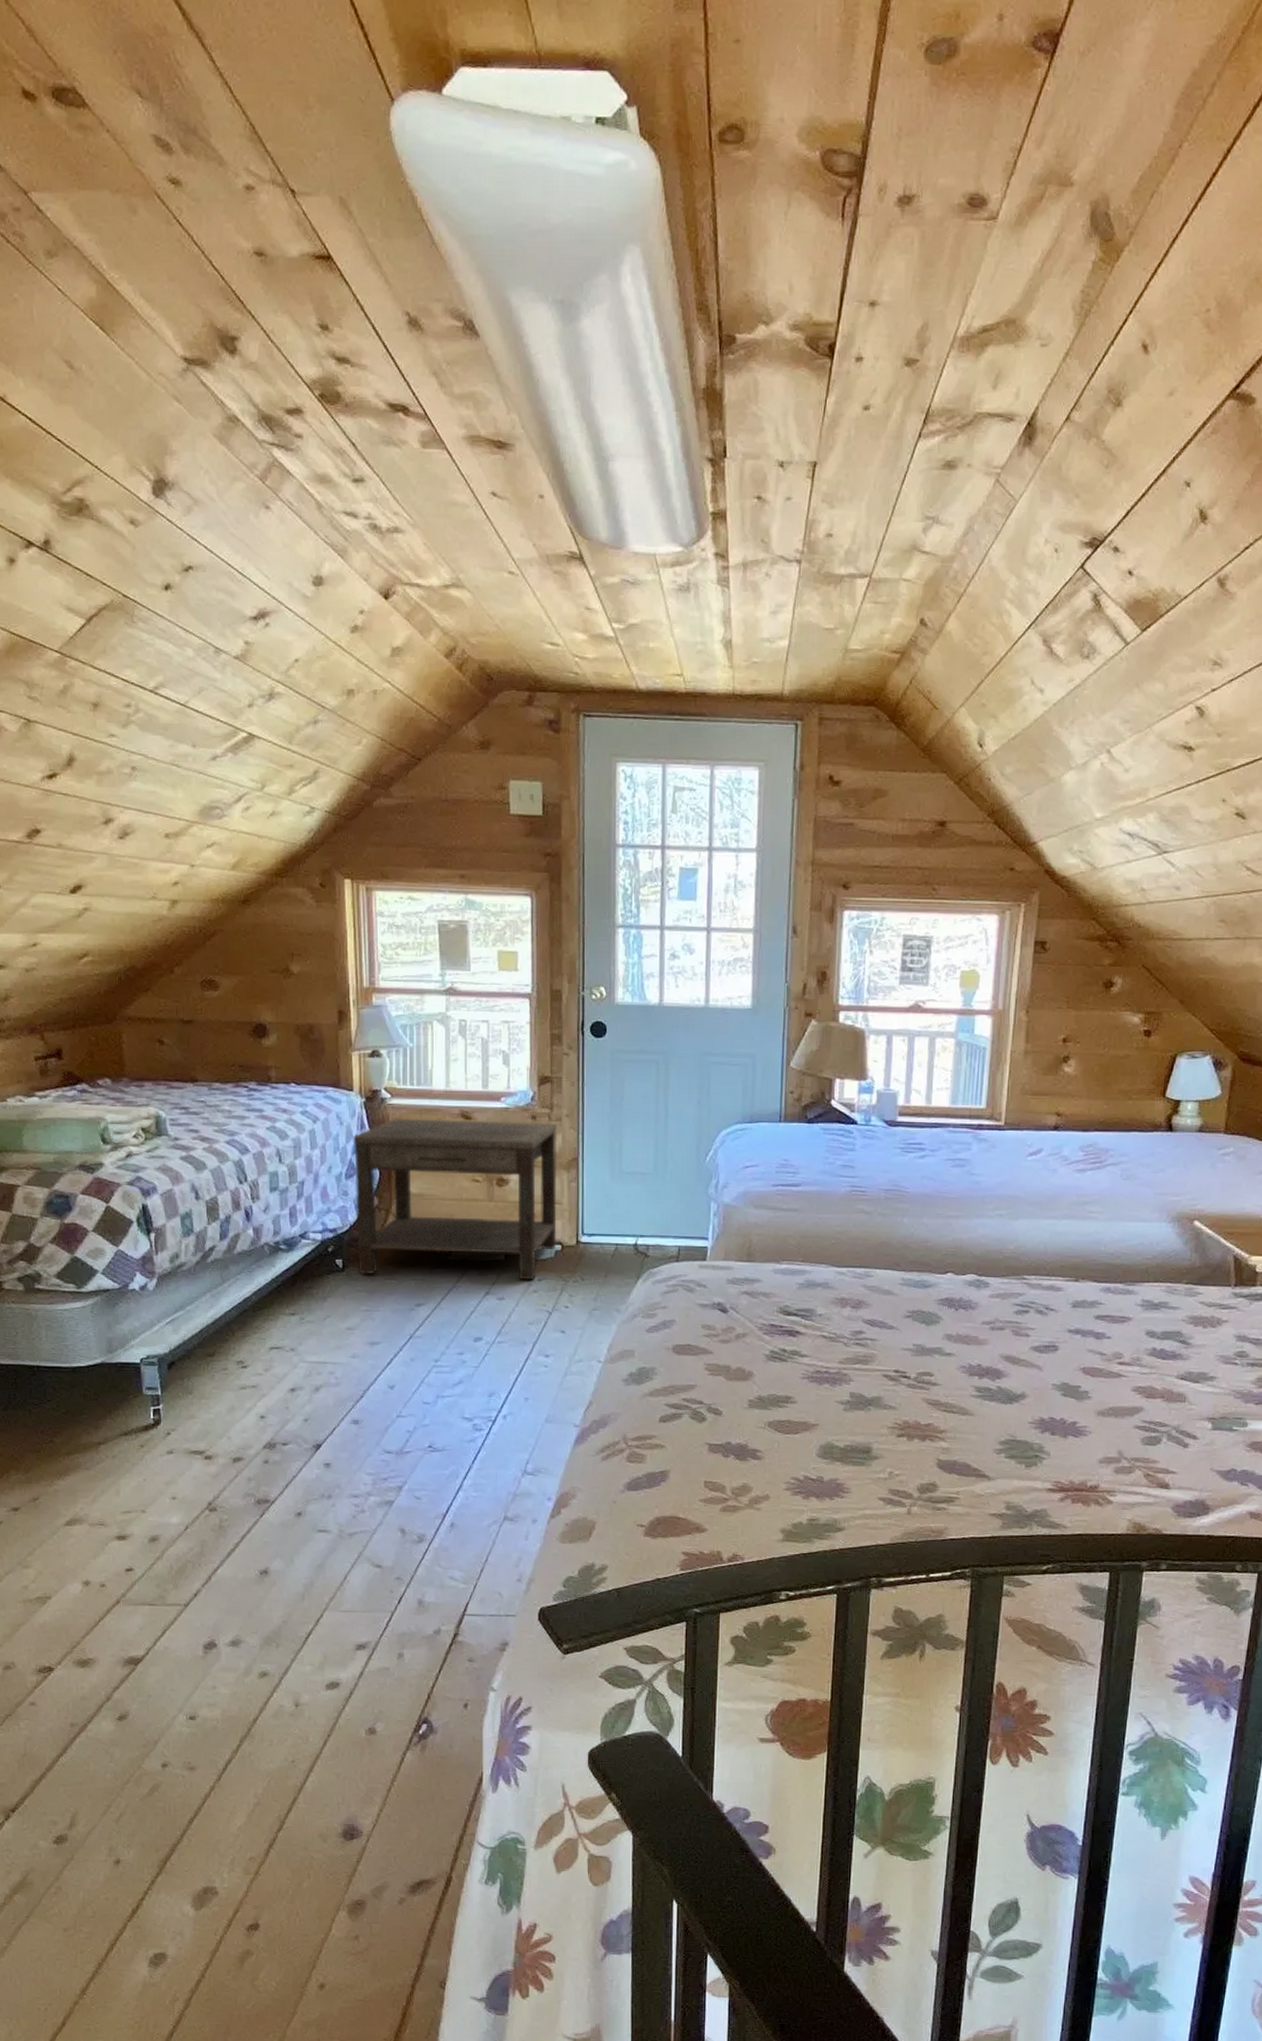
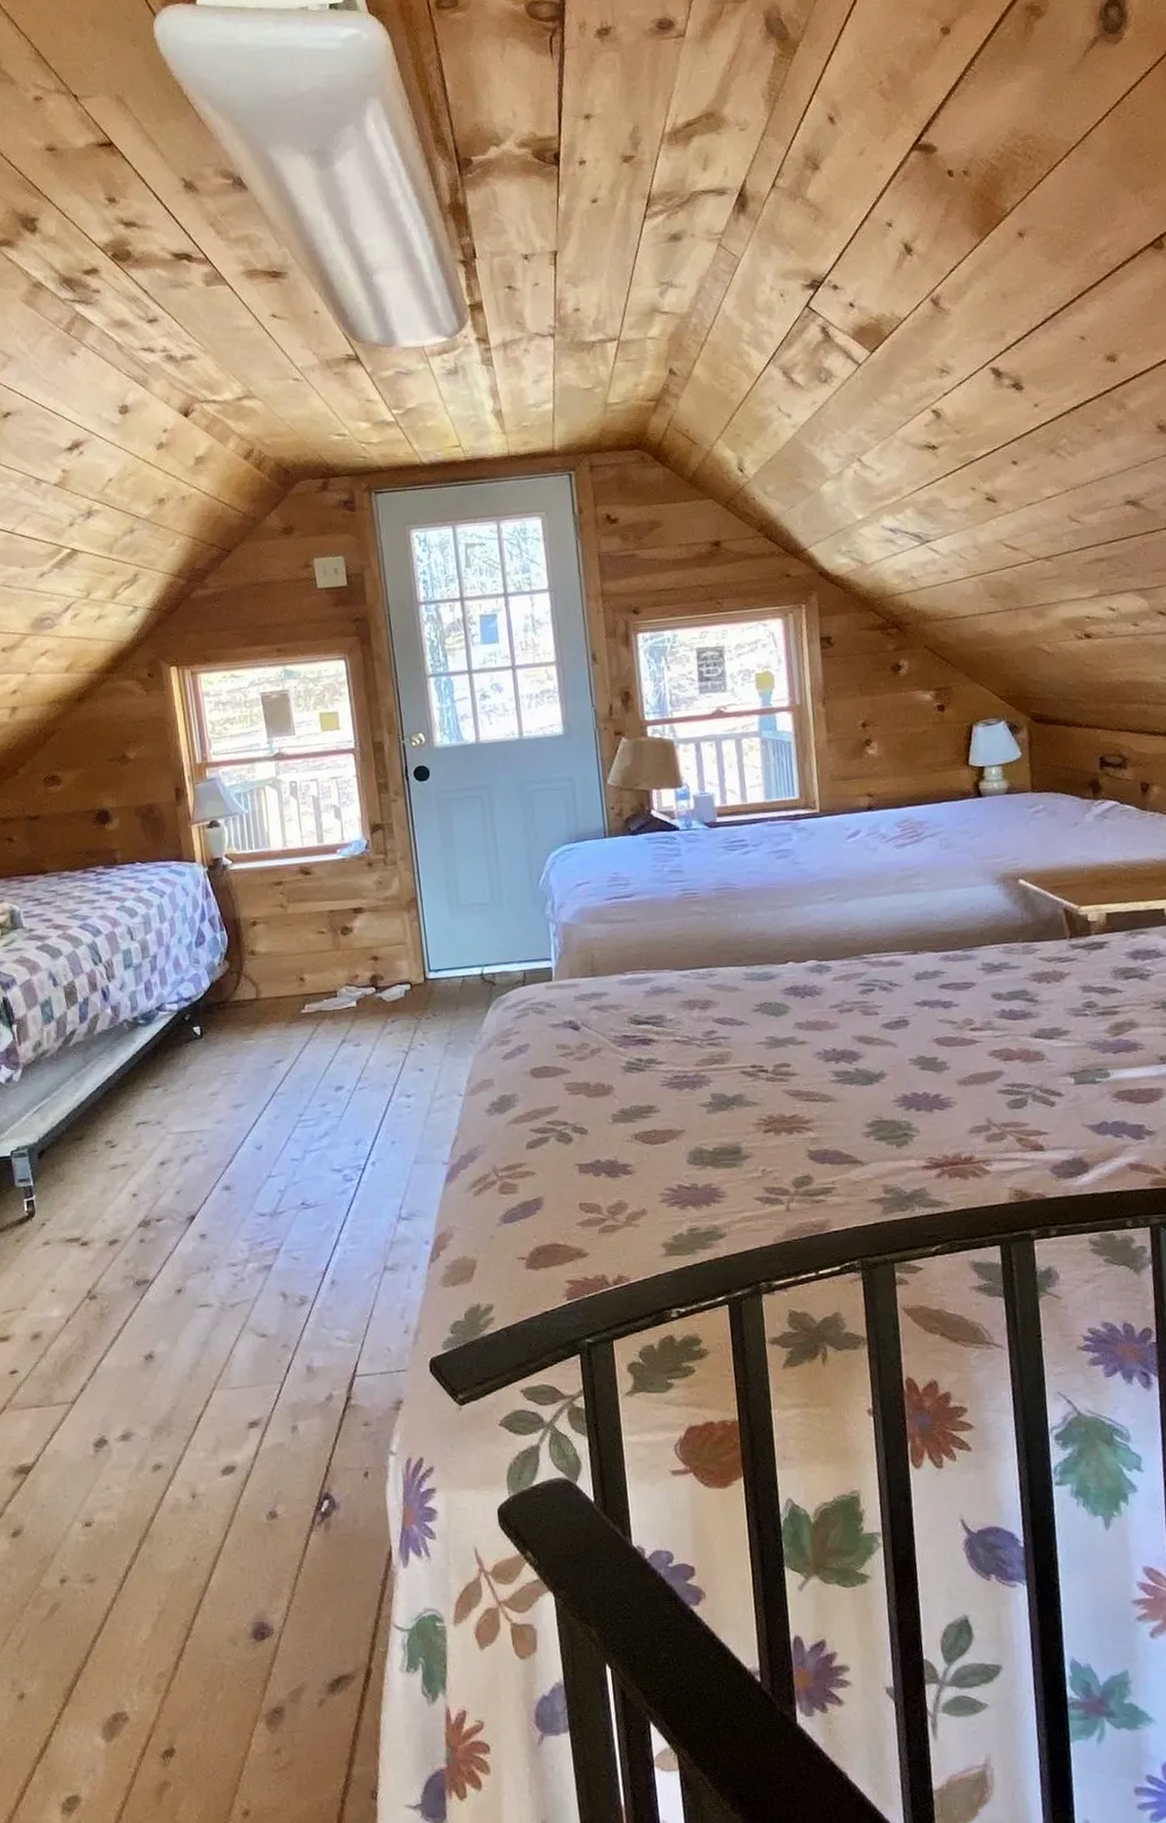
side table: present [353,1118,558,1281] -> none [199,868,406,1038]

